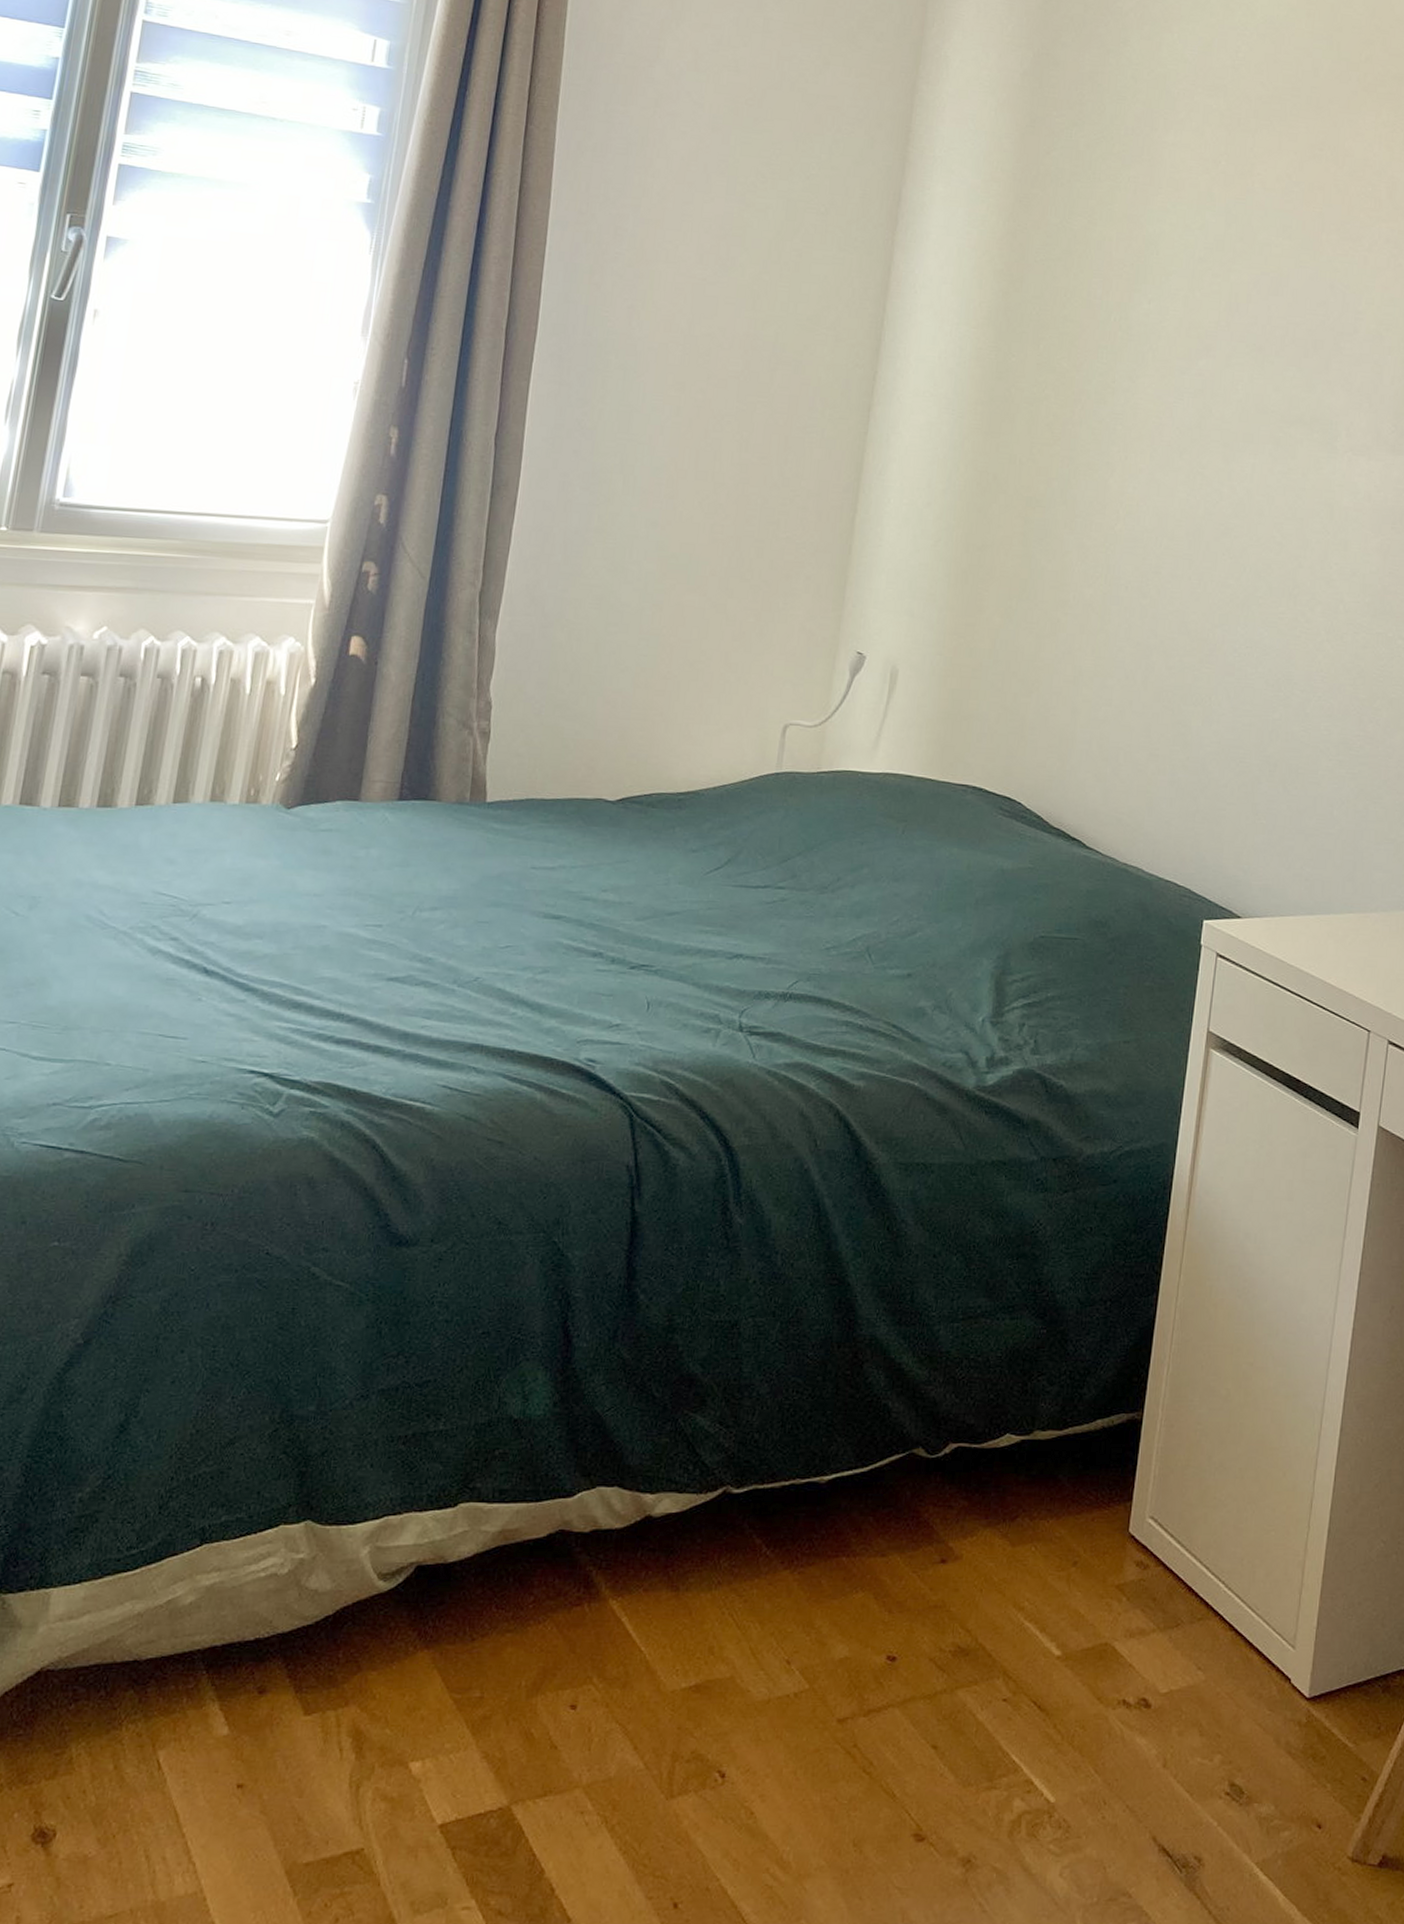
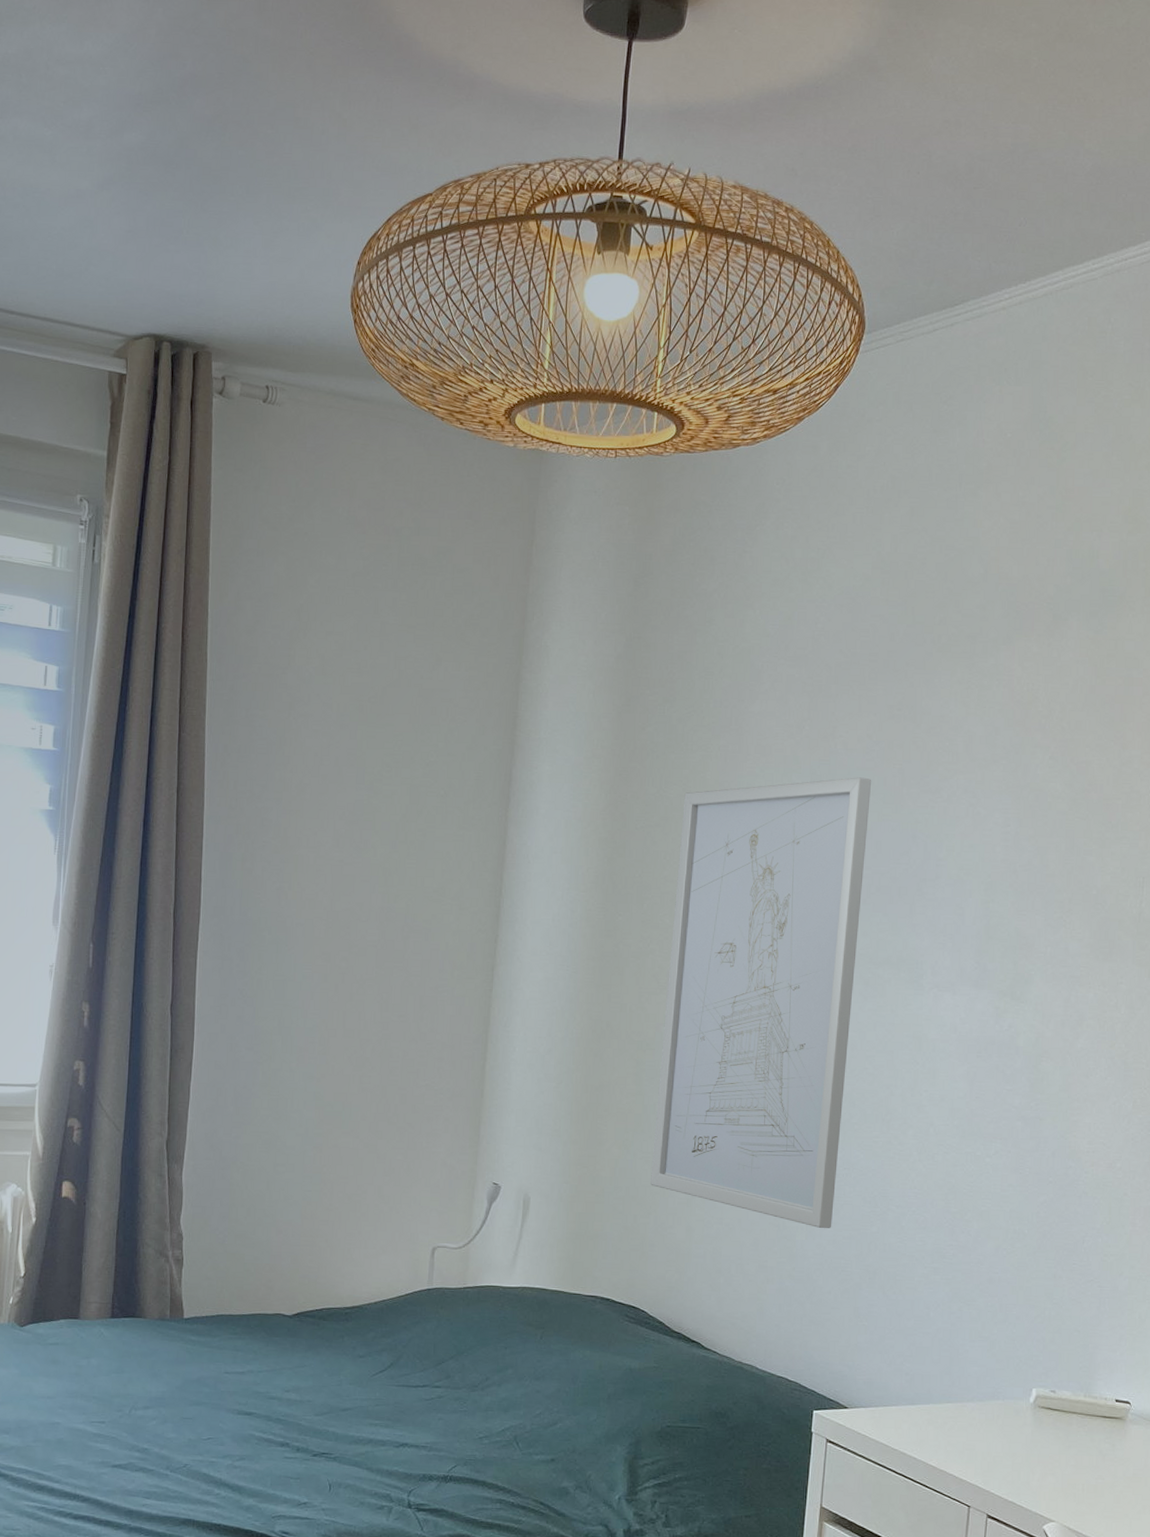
wall art: none [1034,219,1290,714] -> present [650,777,872,1228]

